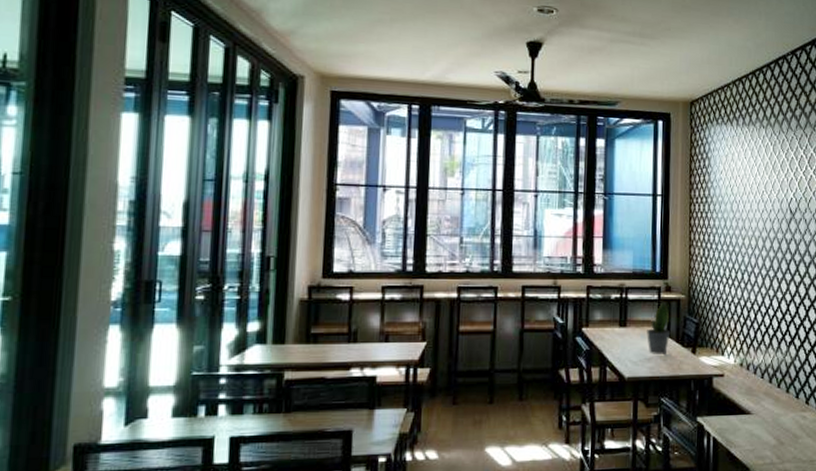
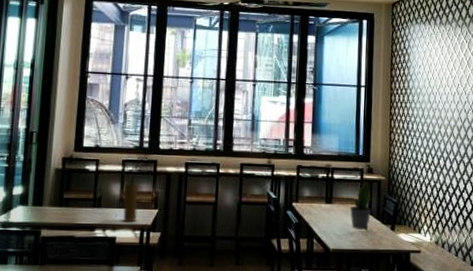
vase: none [383,276,410,359] -> present [123,151,146,223]

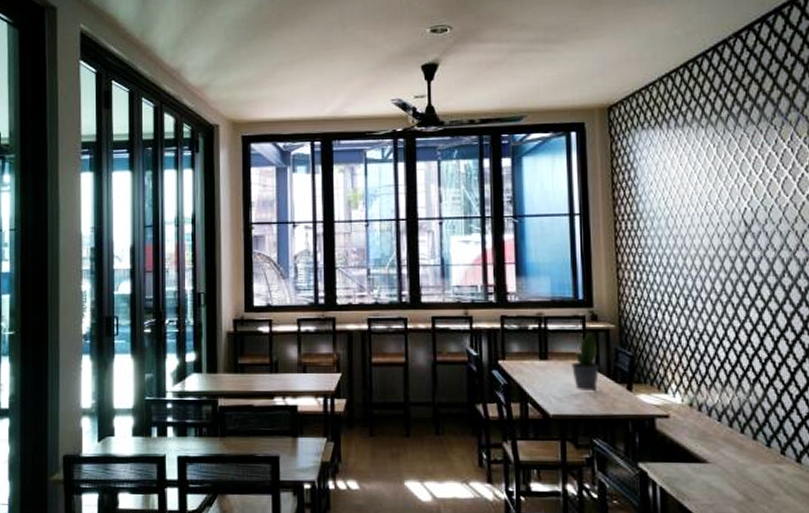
vase: present [123,151,146,223] -> none [298,308,323,389]

